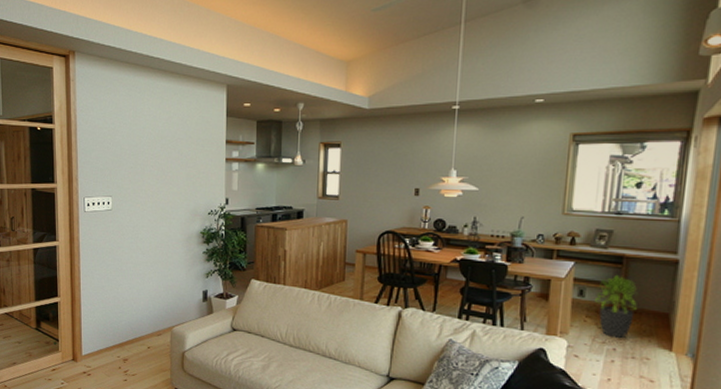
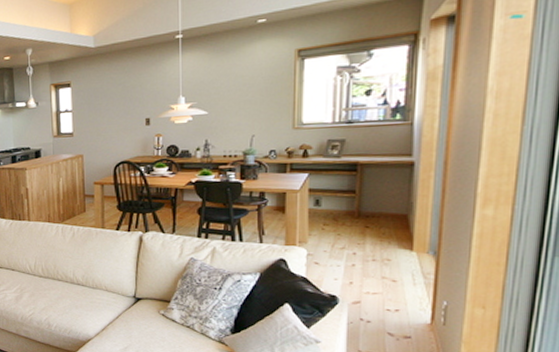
potted plant: present [593,274,638,339] -> none [330,181,376,243]

